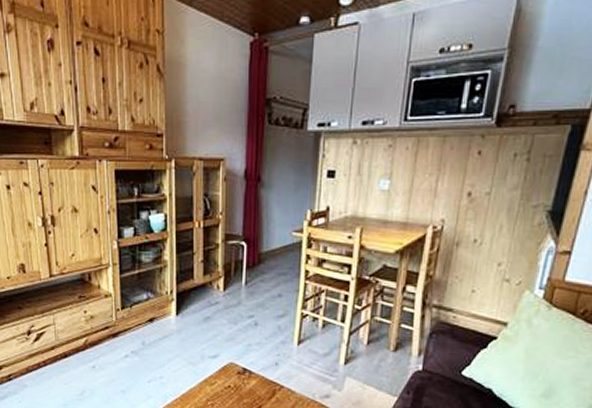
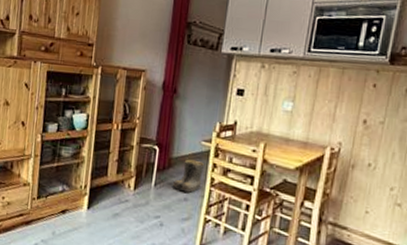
boots: none [264,252,298,288] -> present [172,159,205,193]

